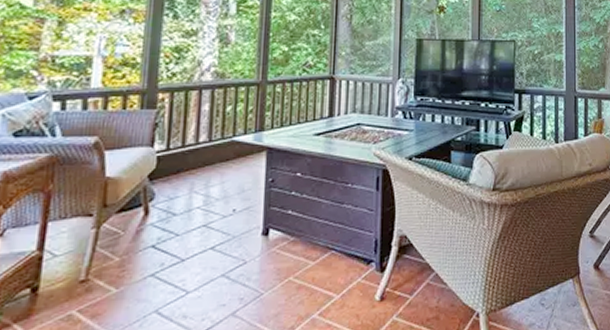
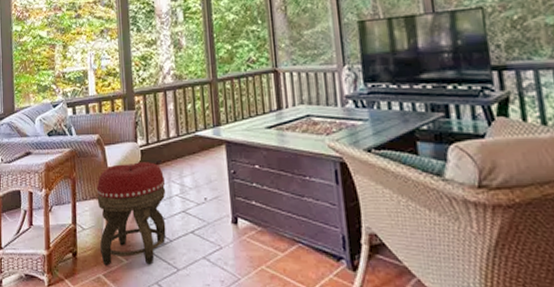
footstool: none [78,170,186,299] -> present [96,162,166,266]

